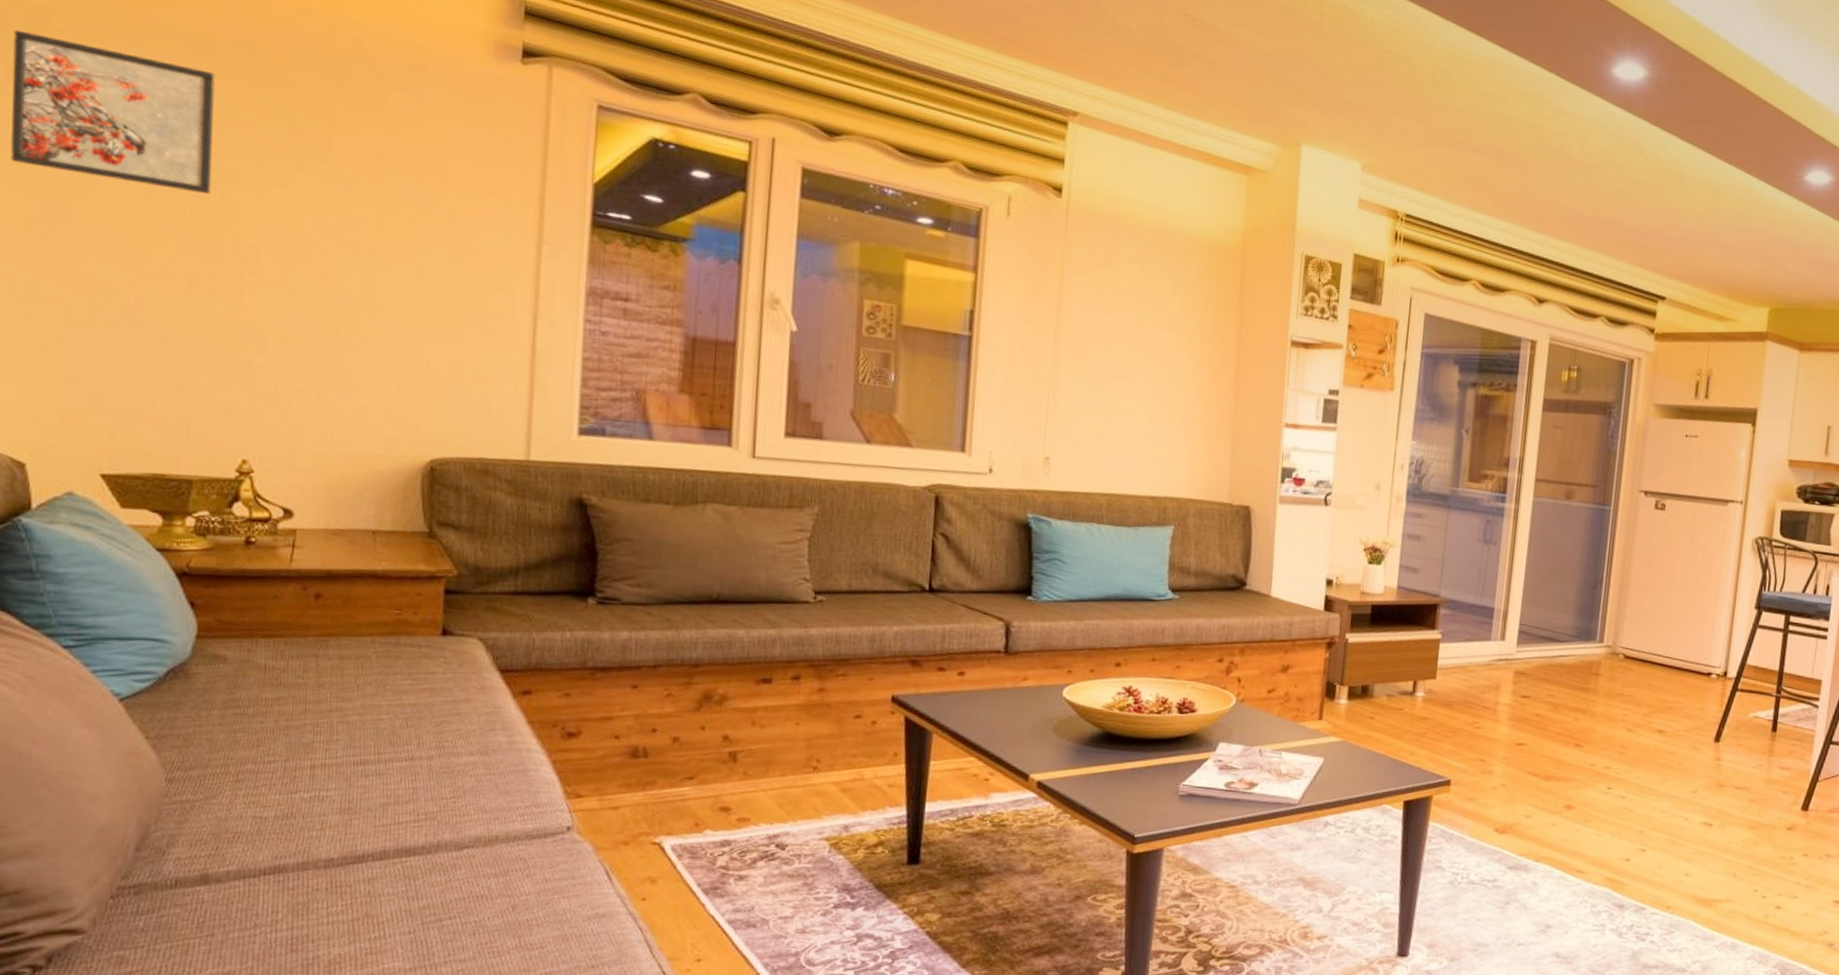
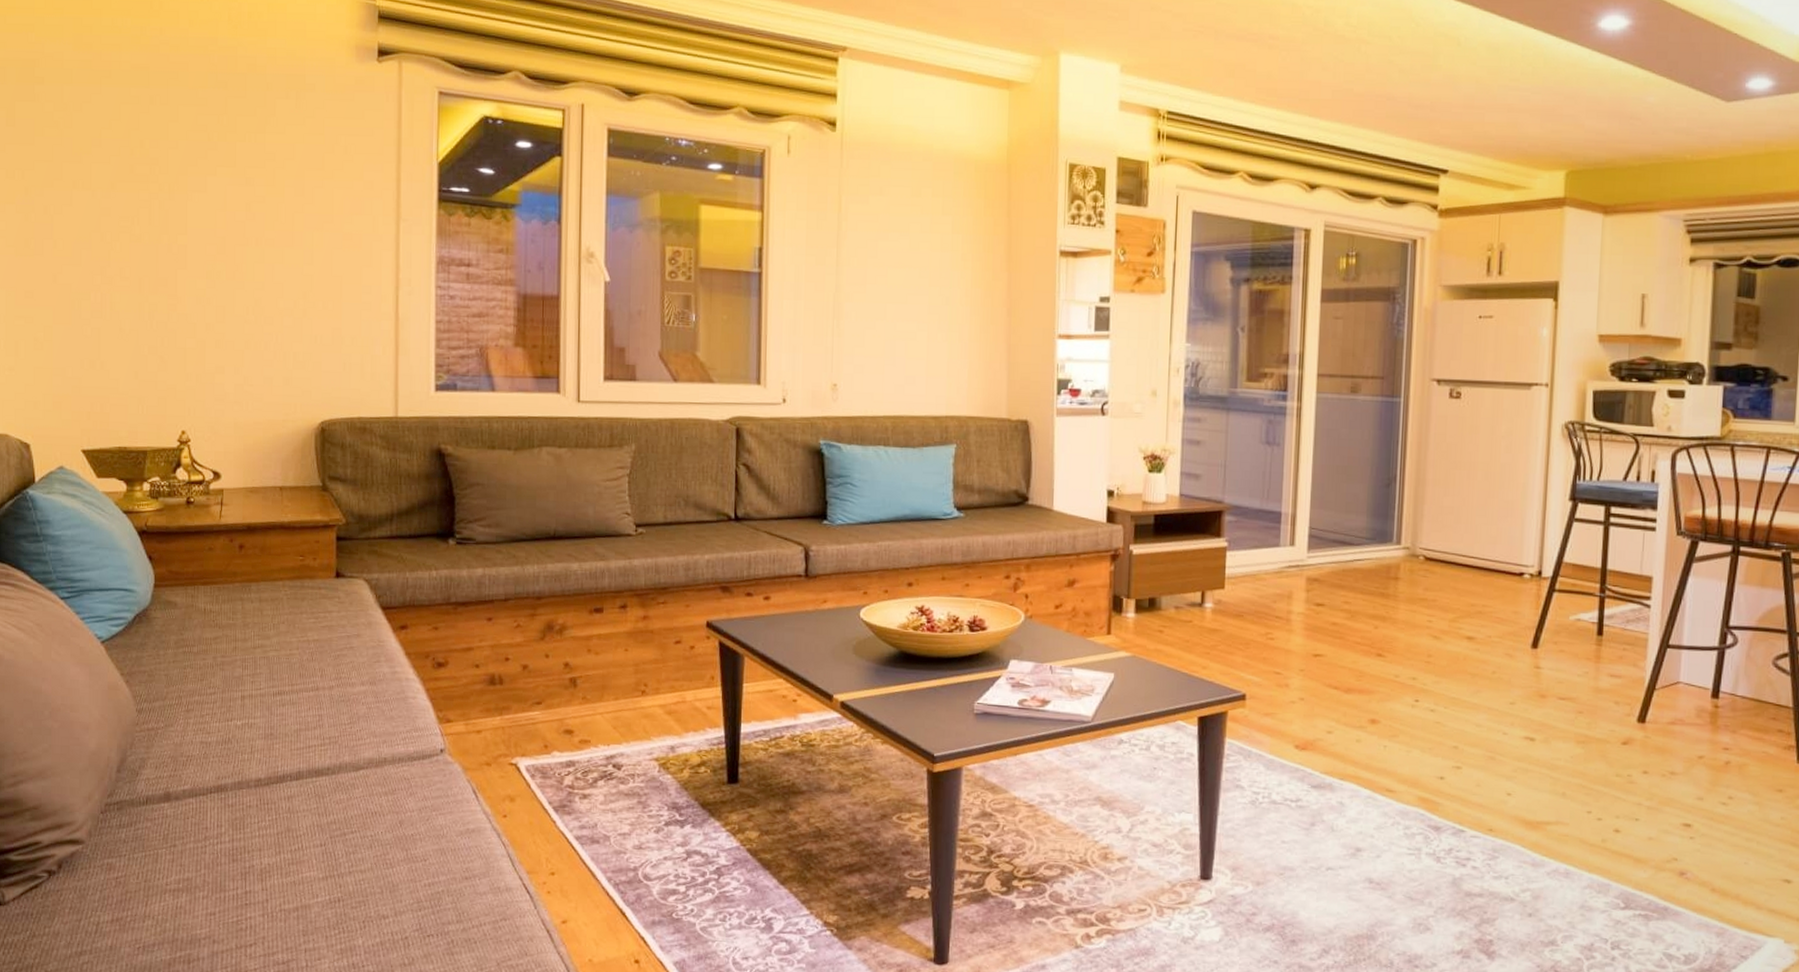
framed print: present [10,29,215,195] -> none [11,82,152,205]

